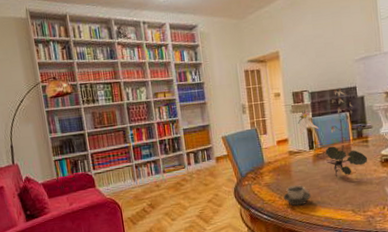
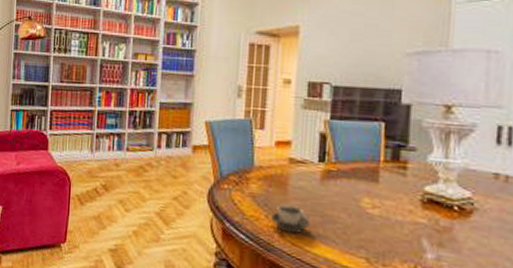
plant: present [298,87,368,178] -> none [308,87,404,209]

